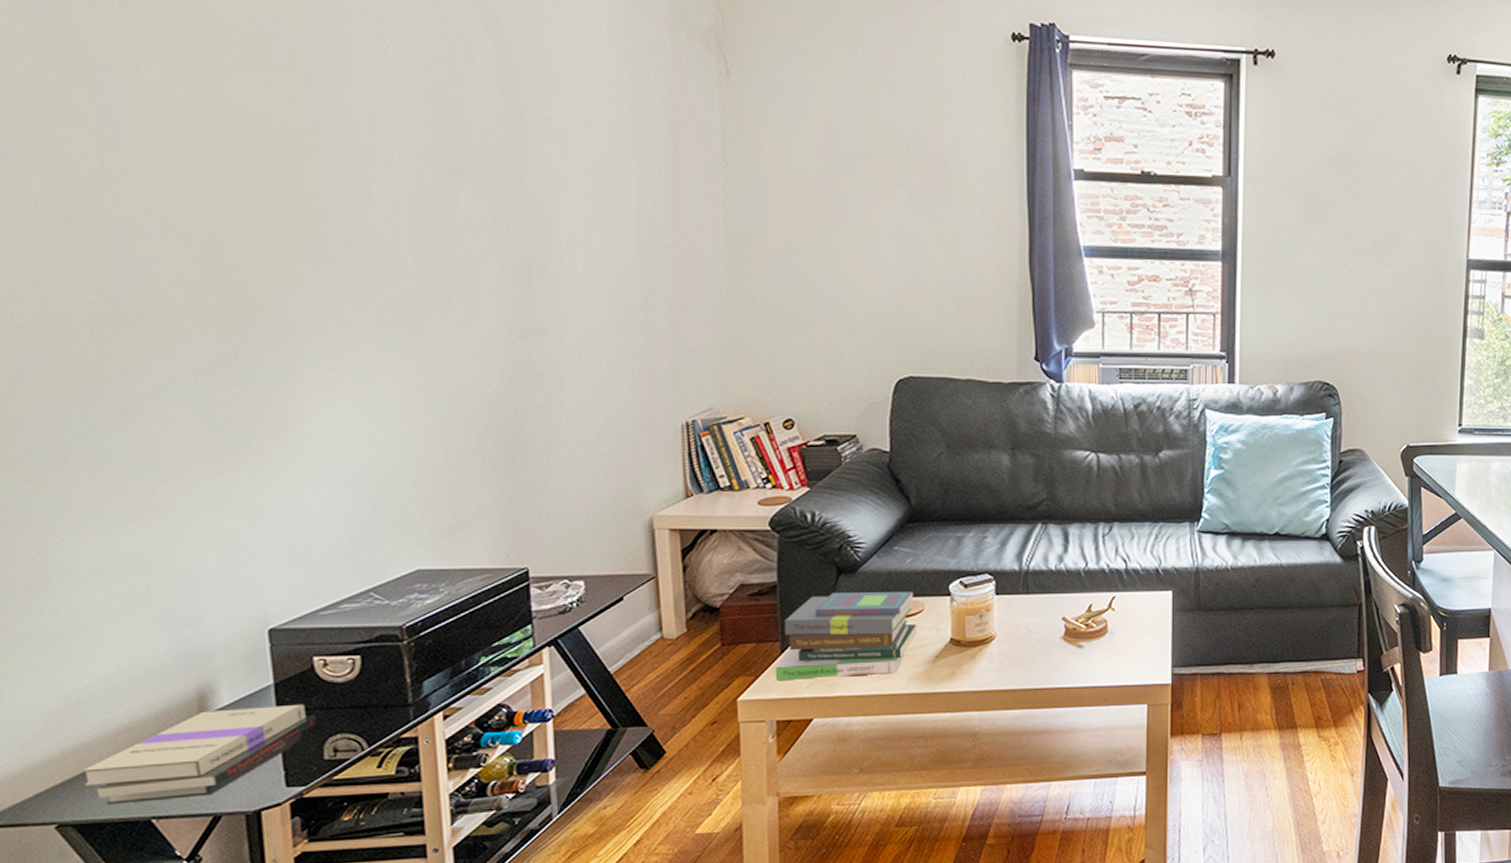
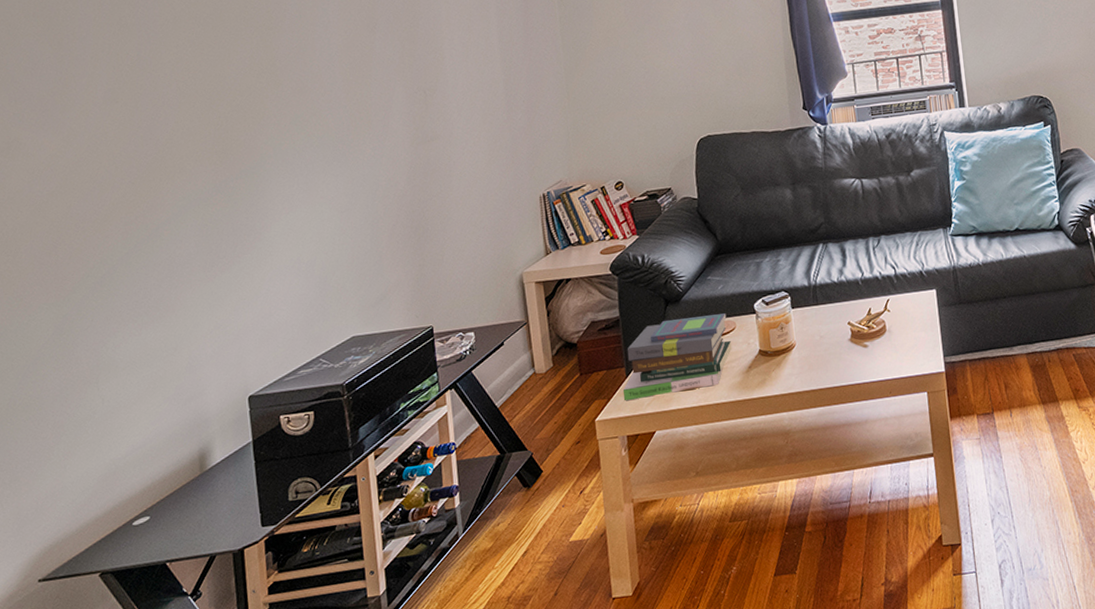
books: present [82,704,317,805] -> none [119,455,283,553]

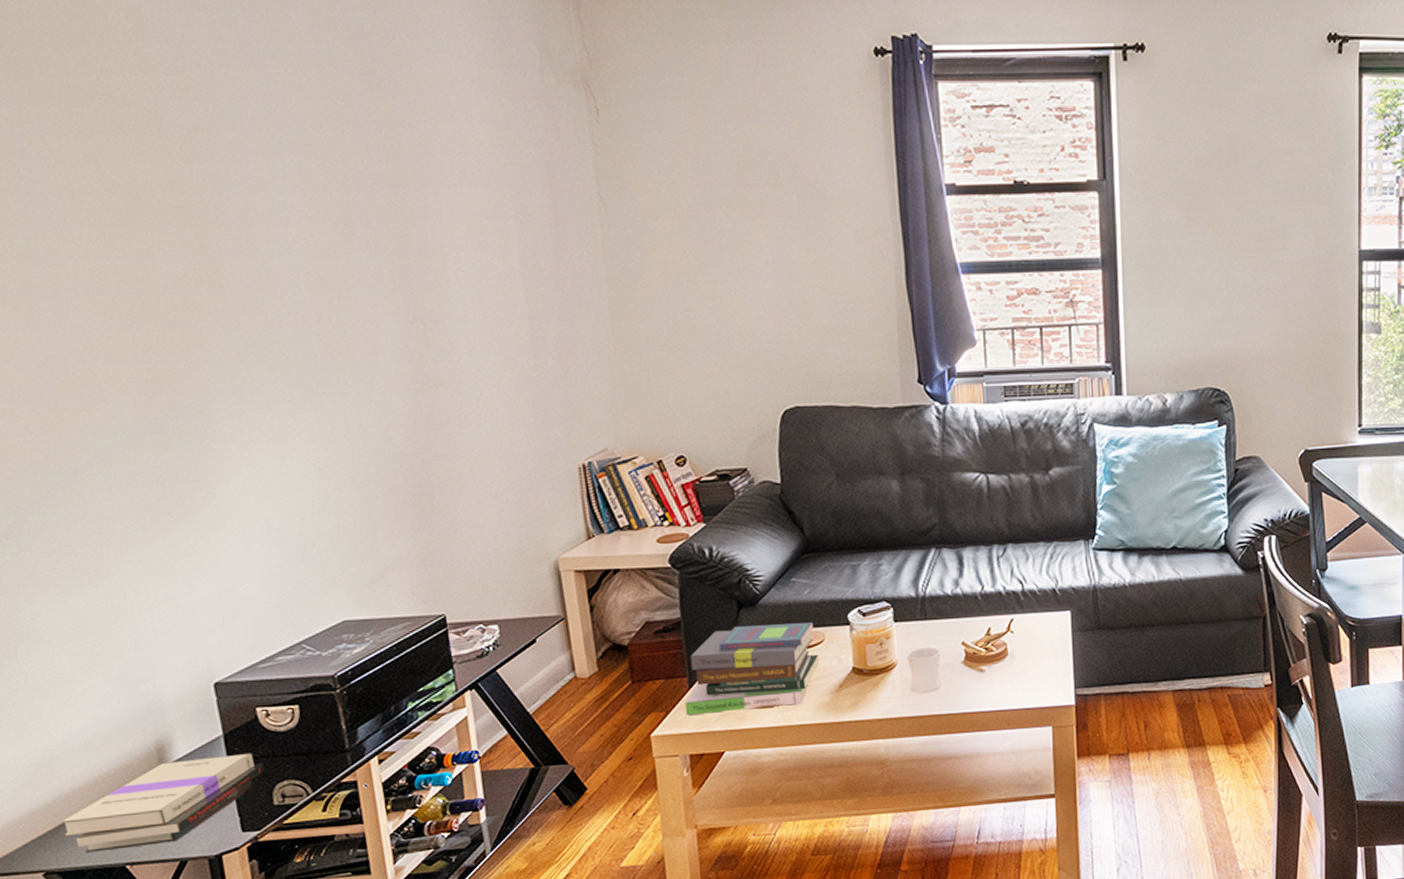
books: none [119,455,283,553] -> present [61,753,265,853]
mug: none [804,328,833,370] -> present [907,647,941,693]

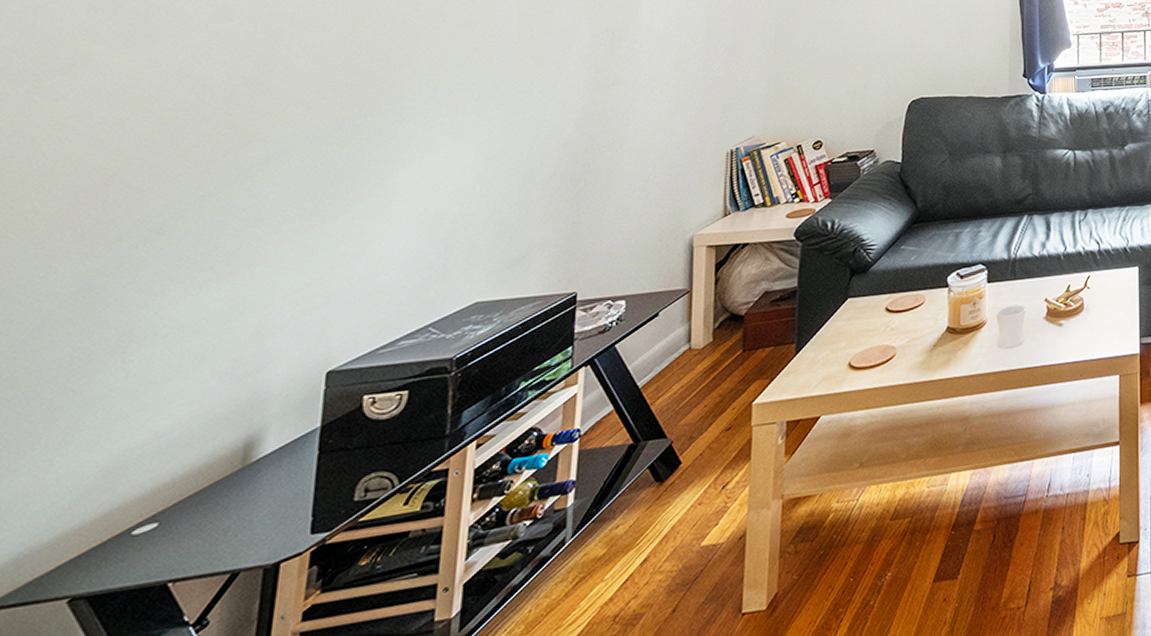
books: present [61,753,265,853] -> none [109,444,355,571]
books: present [684,622,820,715] -> none [788,286,918,381]

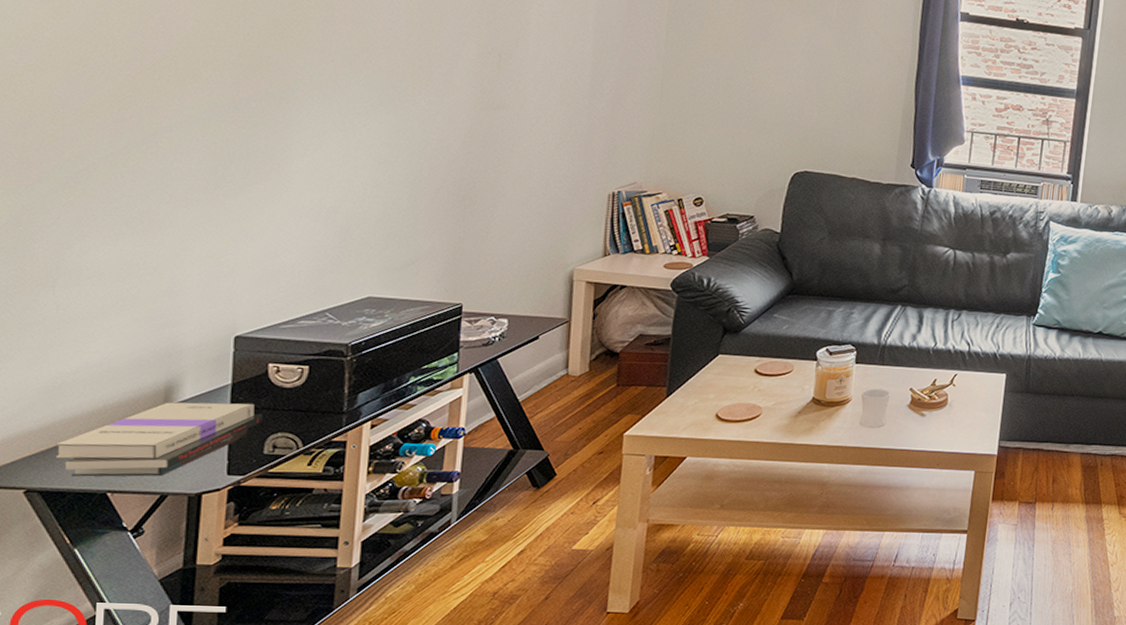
books: none [109,444,355,571] -> present [55,402,263,477]

